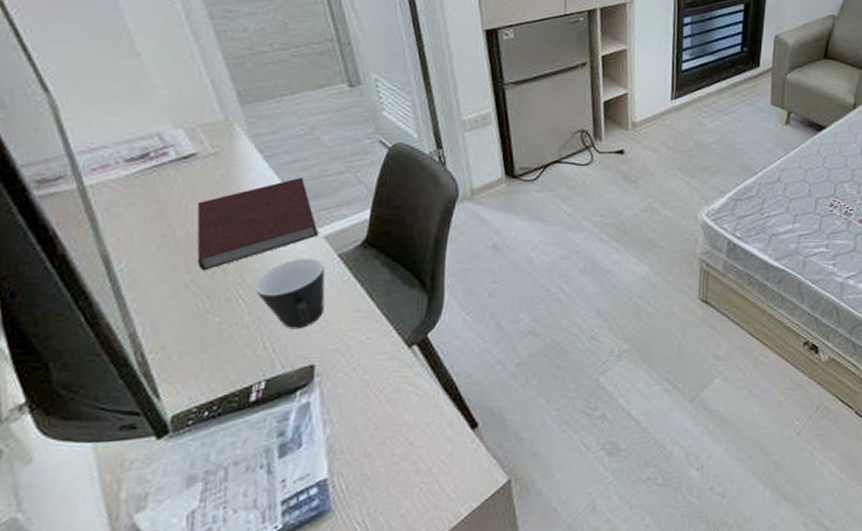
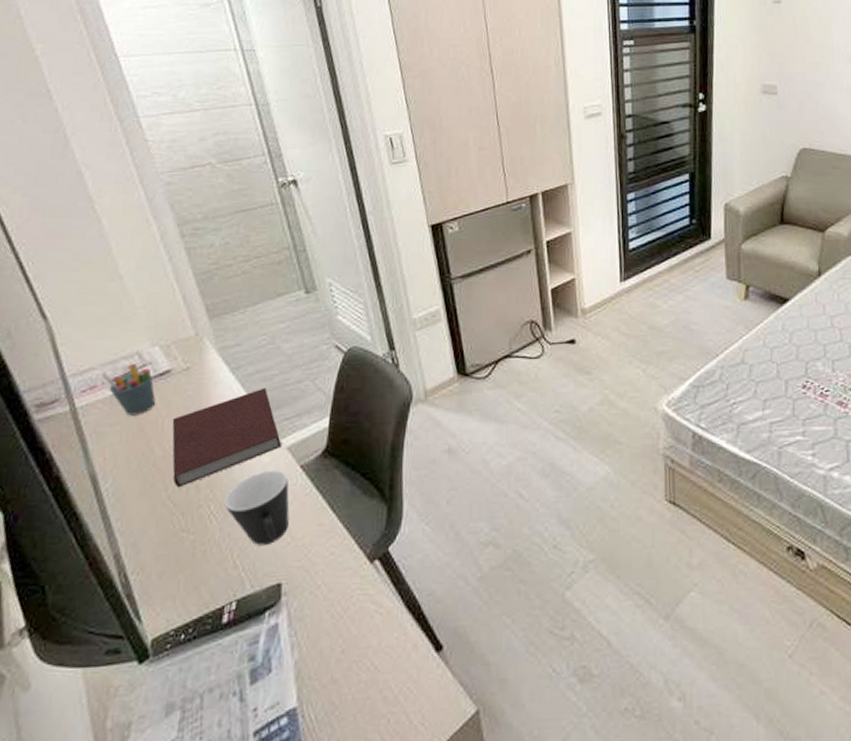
pen holder: none [115,144,179,197] -> present [101,363,156,416]

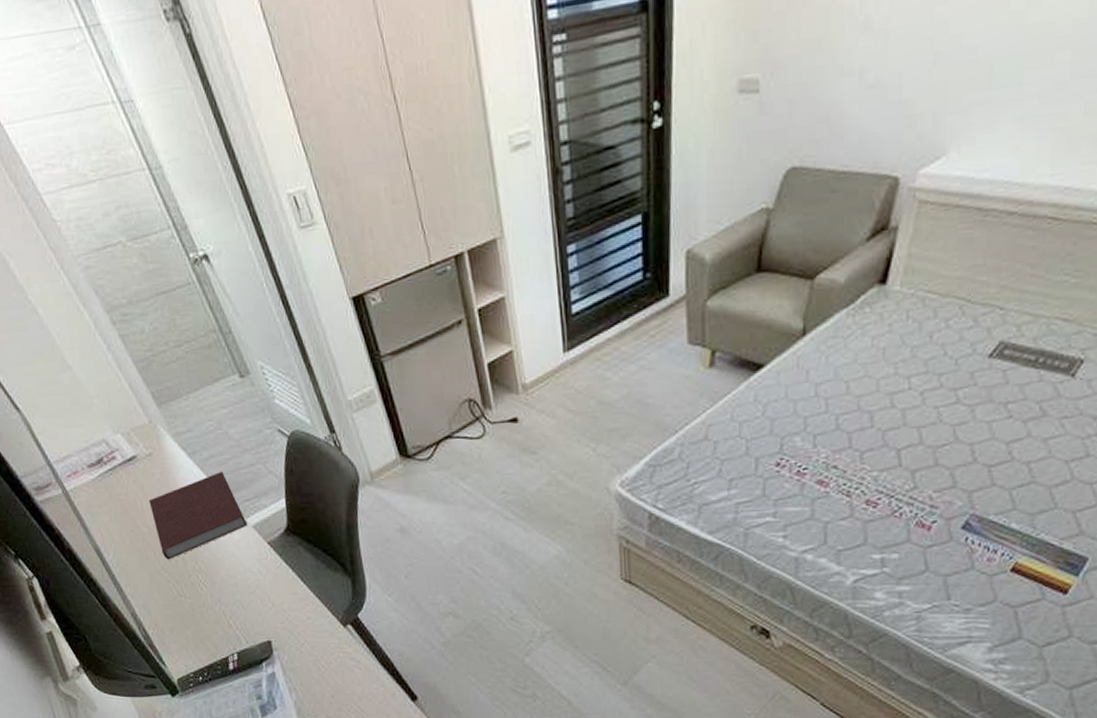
pen holder: present [101,363,156,416] -> none [79,449,132,498]
mug: present [224,470,290,546] -> none [209,546,268,610]

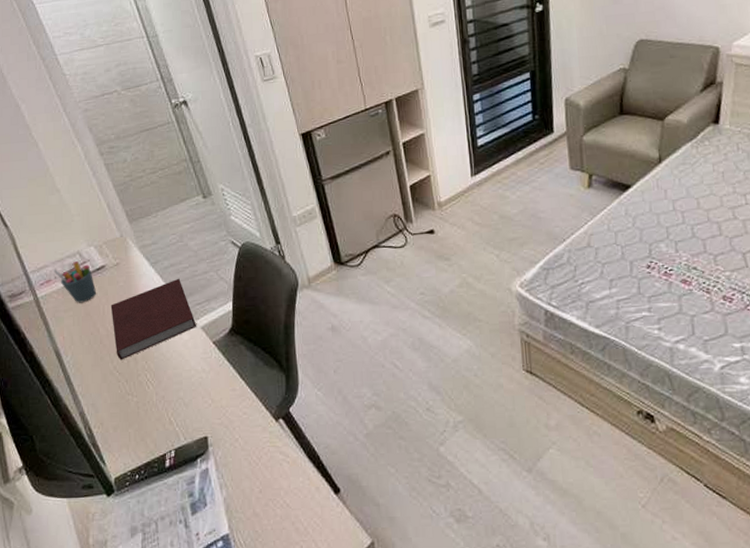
pen holder: none [79,449,132,498] -> present [54,260,97,303]

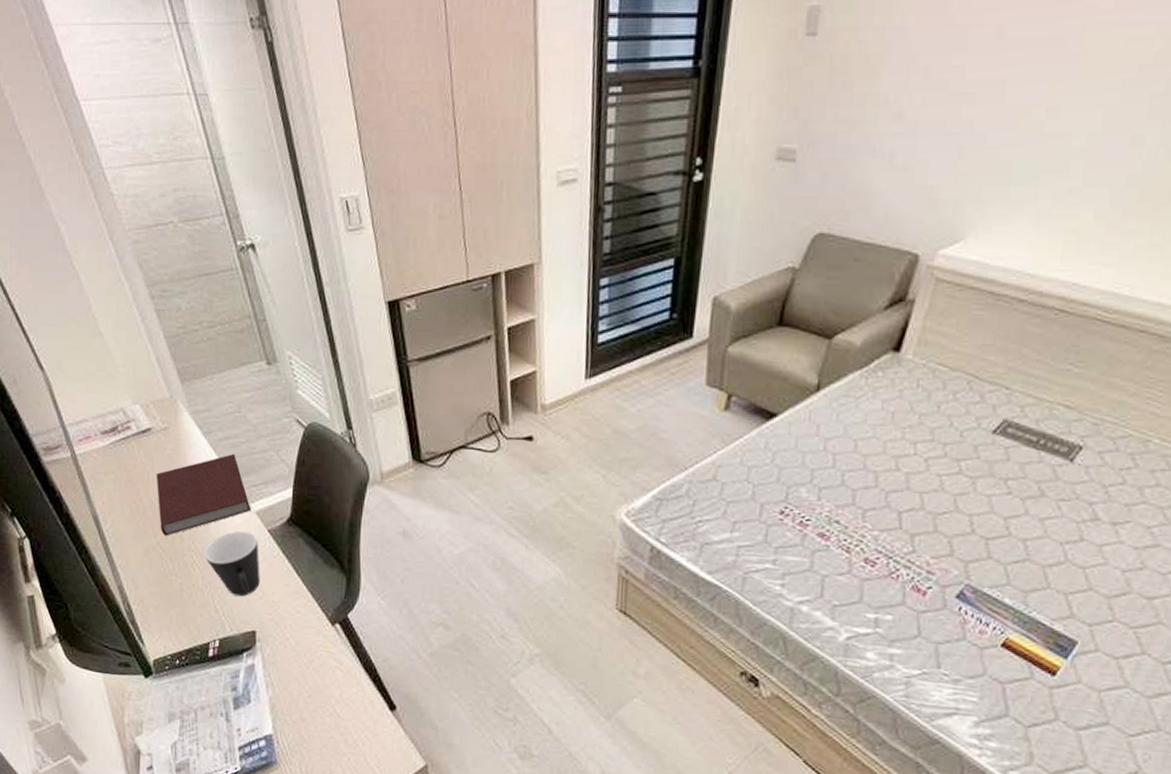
pen holder: present [54,260,97,303] -> none [94,418,141,467]
mug: none [157,345,209,407] -> present [204,530,260,597]

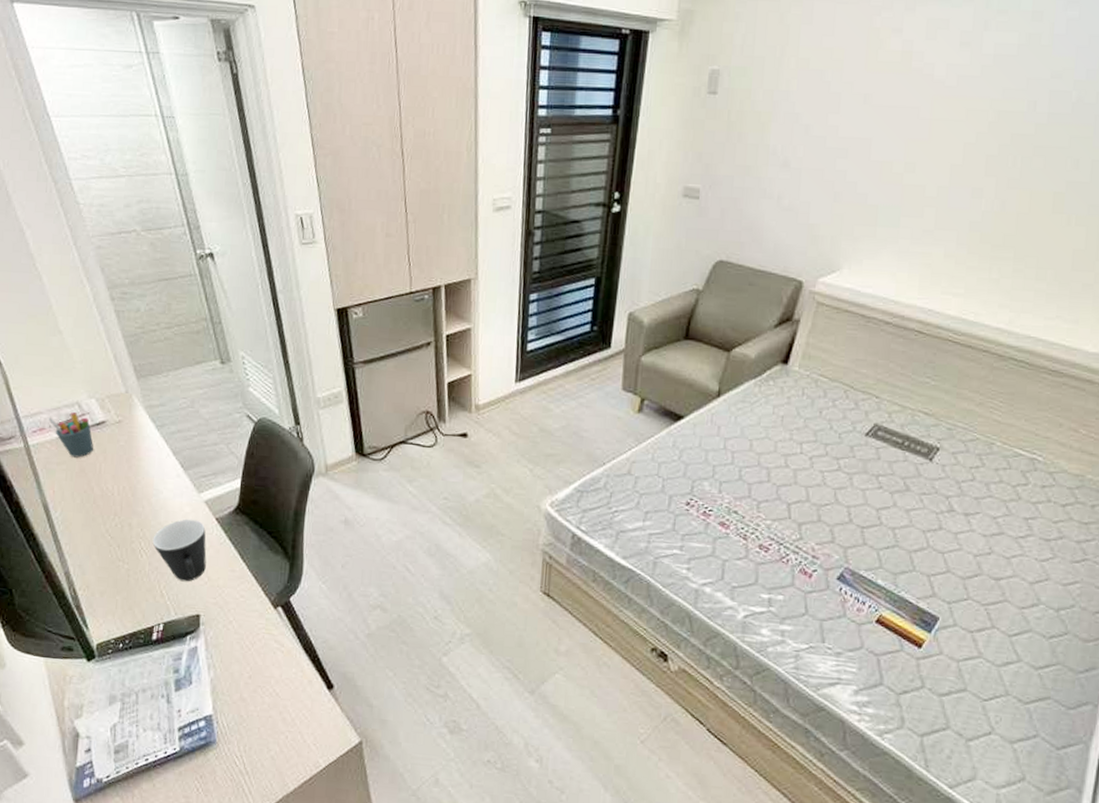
pen holder: none [94,418,141,467] -> present [48,411,94,458]
notebook: present [156,453,252,536] -> none [108,446,201,524]

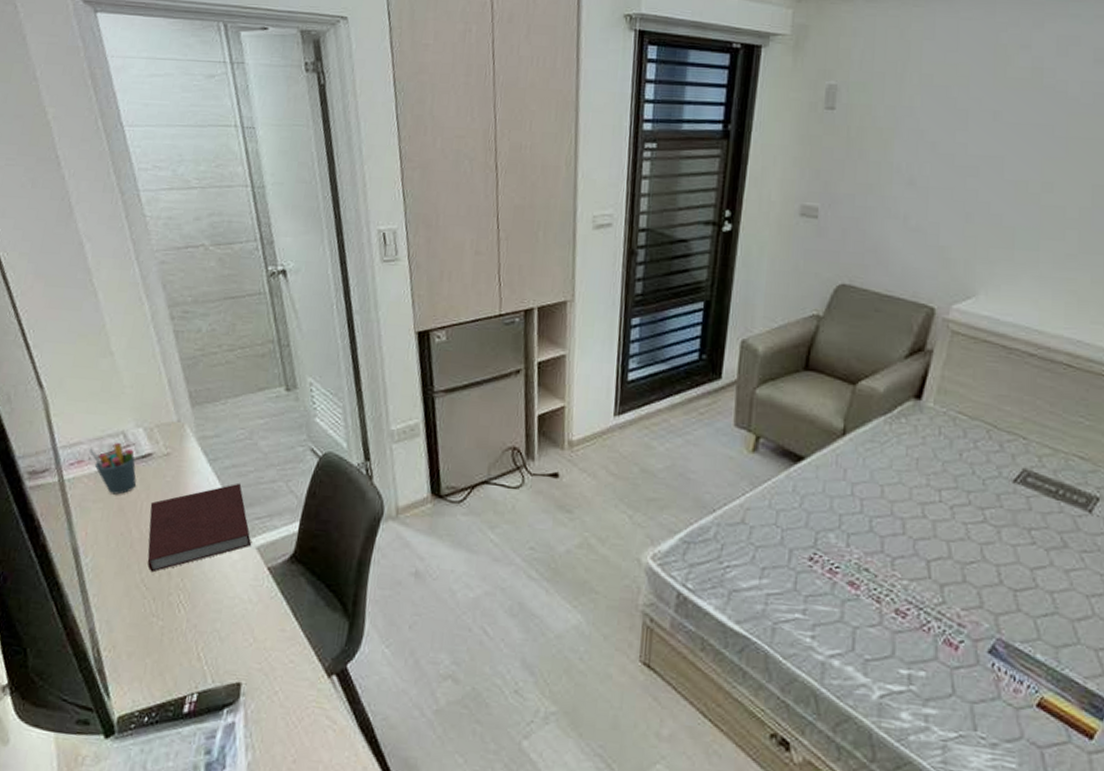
notebook: none [108,446,201,524] -> present [147,483,252,573]
mug: present [152,518,207,582] -> none [193,567,255,643]

